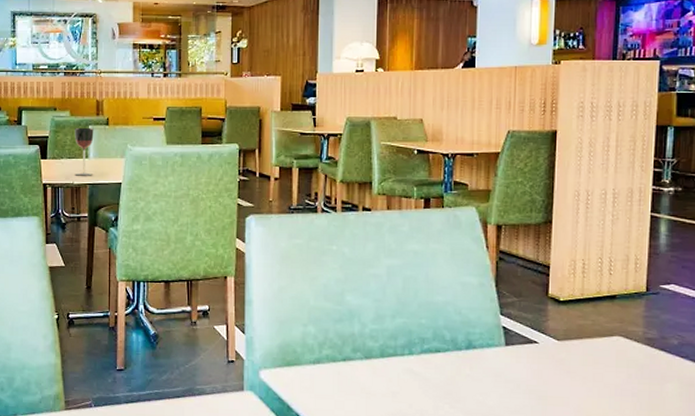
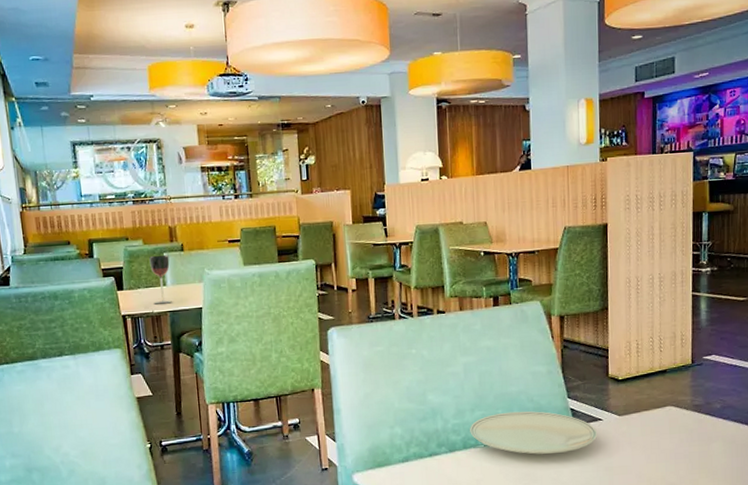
plate: none [389,322,532,374] -> present [470,411,598,455]

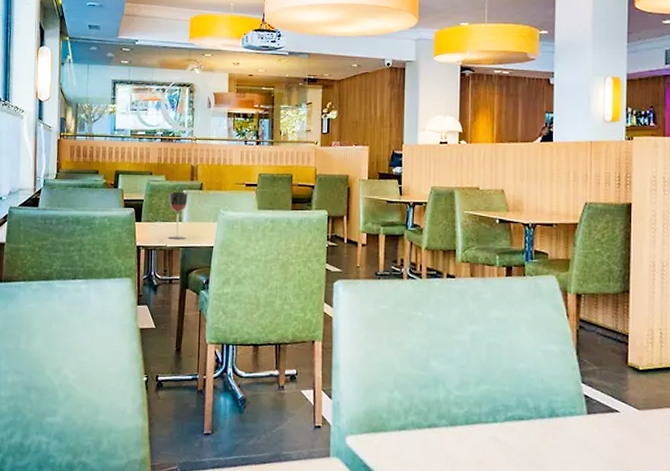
plate: present [470,411,598,455] -> none [473,390,614,443]

